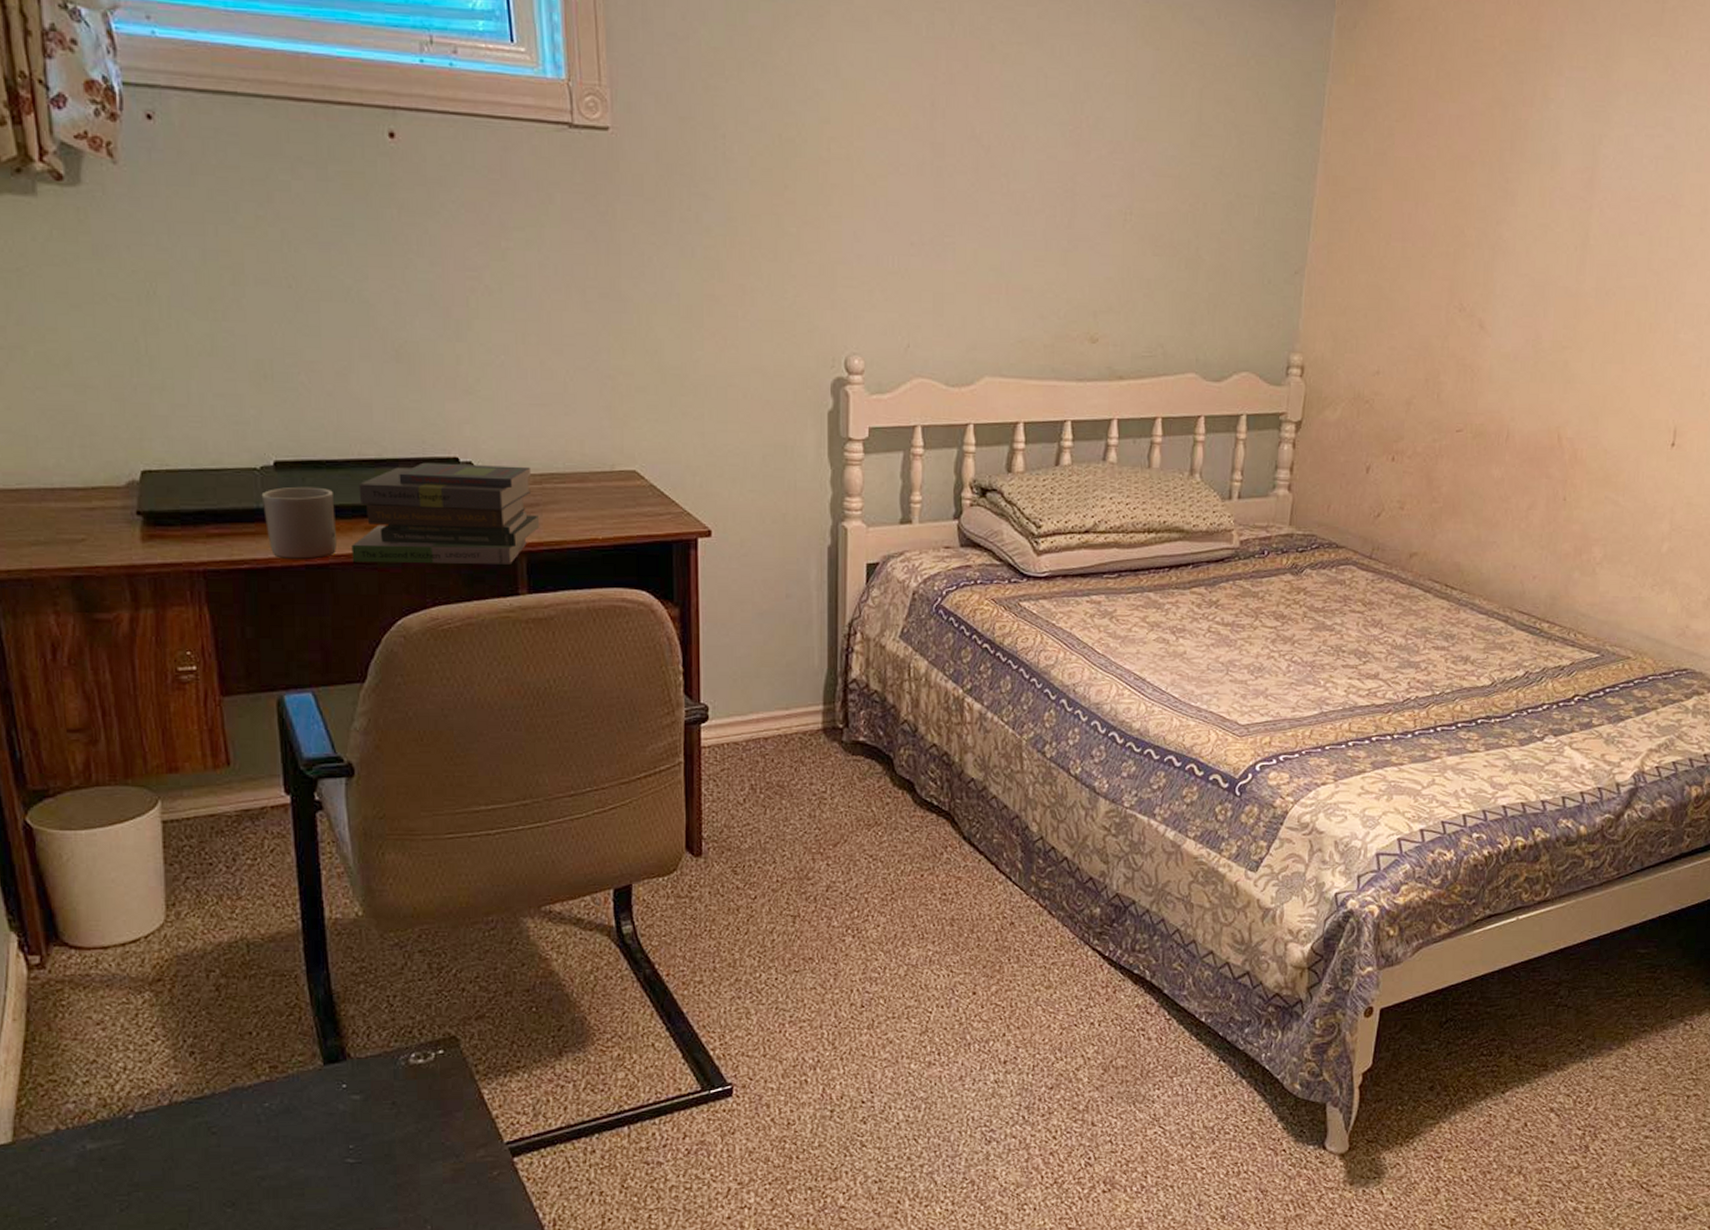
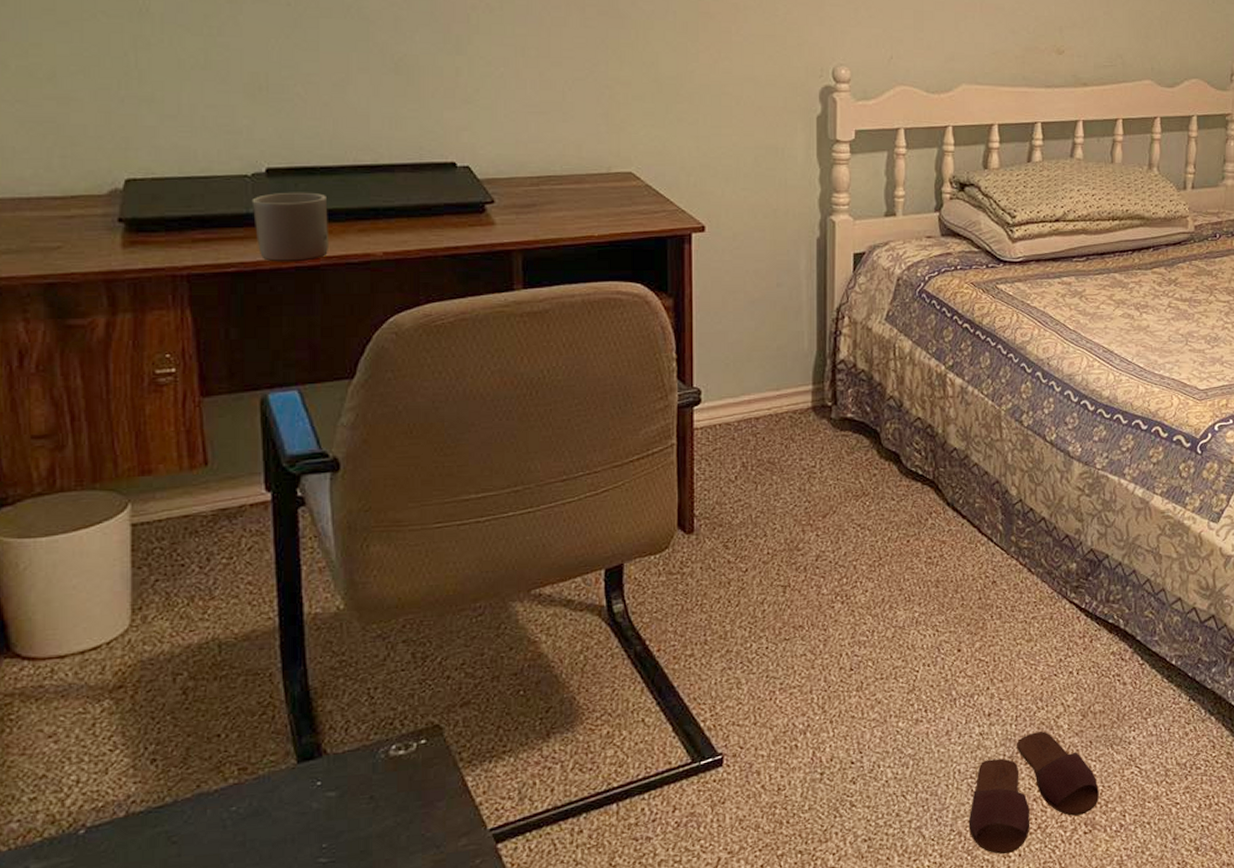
books: present [351,462,540,565] -> none [344,167,536,264]
slippers: none [981,1083,1119,1206] -> present [968,731,1099,854]

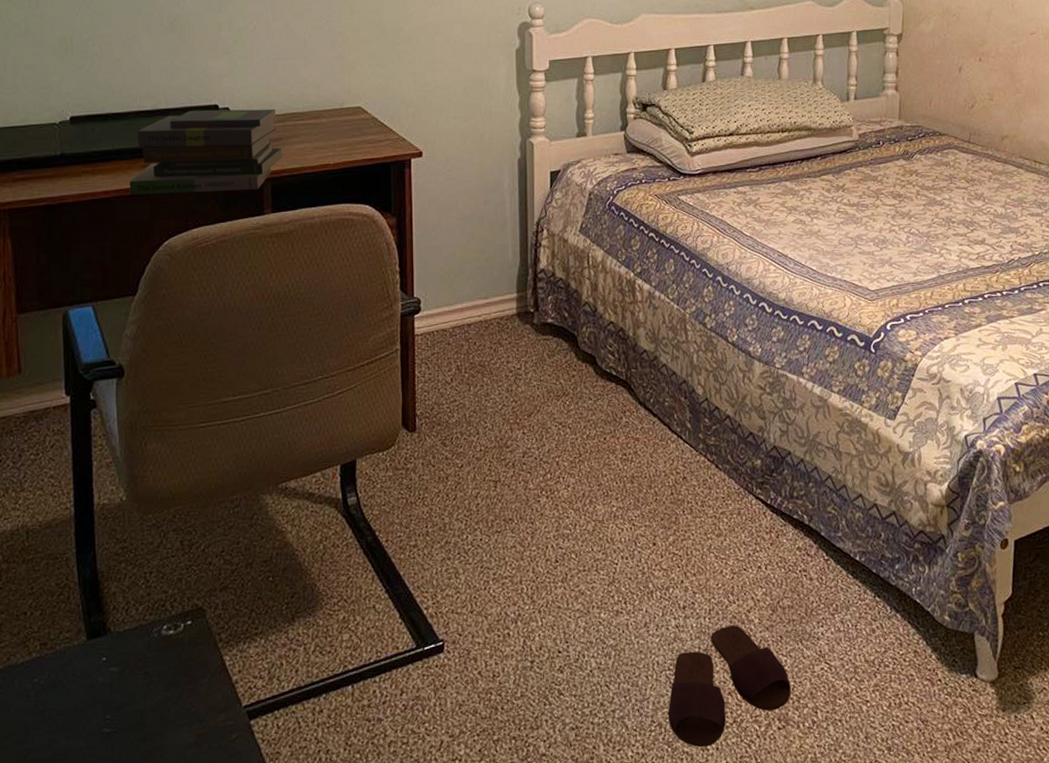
mug: present [251,192,330,262] -> none [59,135,118,196]
books: none [344,167,536,264] -> present [129,109,283,196]

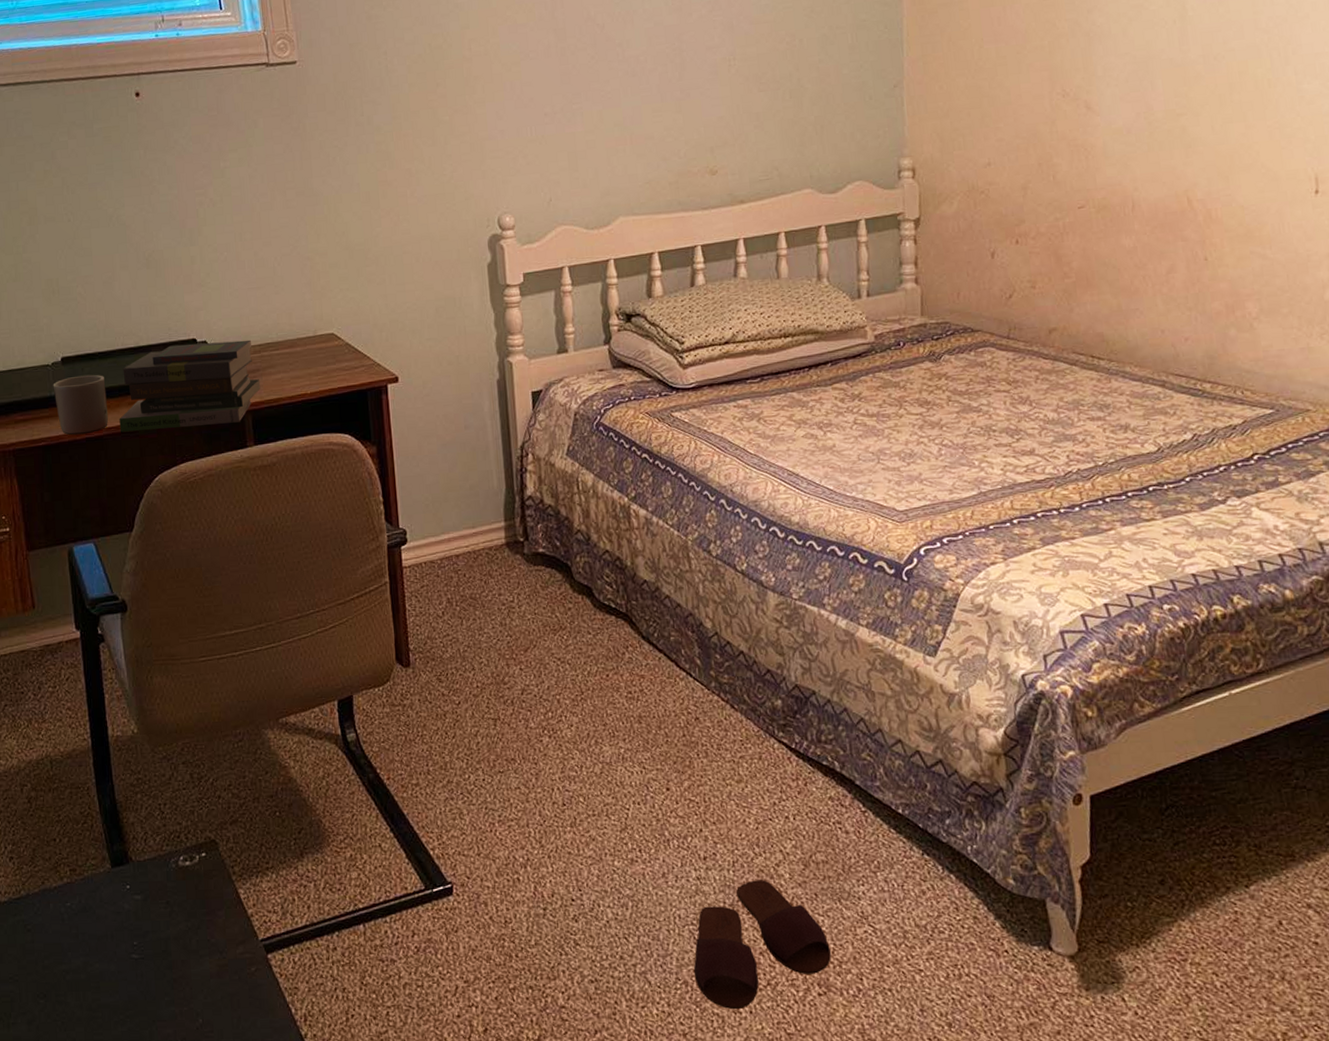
mug: none [59,135,118,196] -> present [53,374,109,436]

